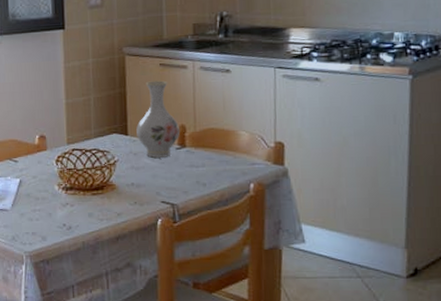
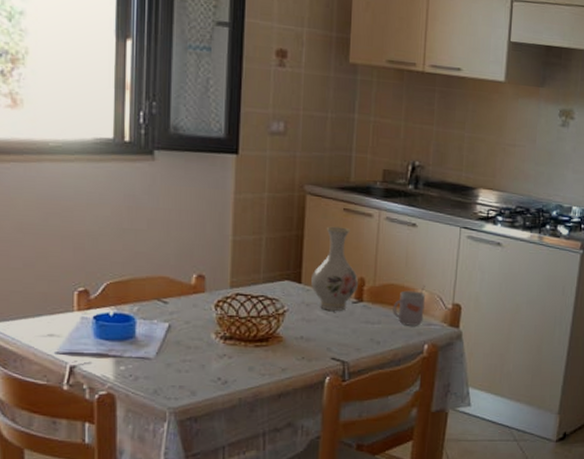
mug: none [215,126,247,167] -> present [392,285,426,326]

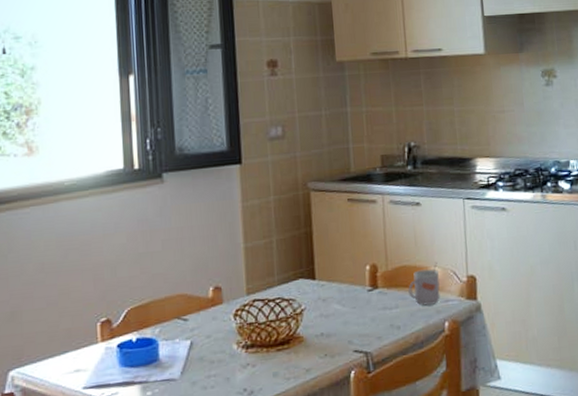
vase: present [311,226,358,311] -> none [324,217,371,303]

